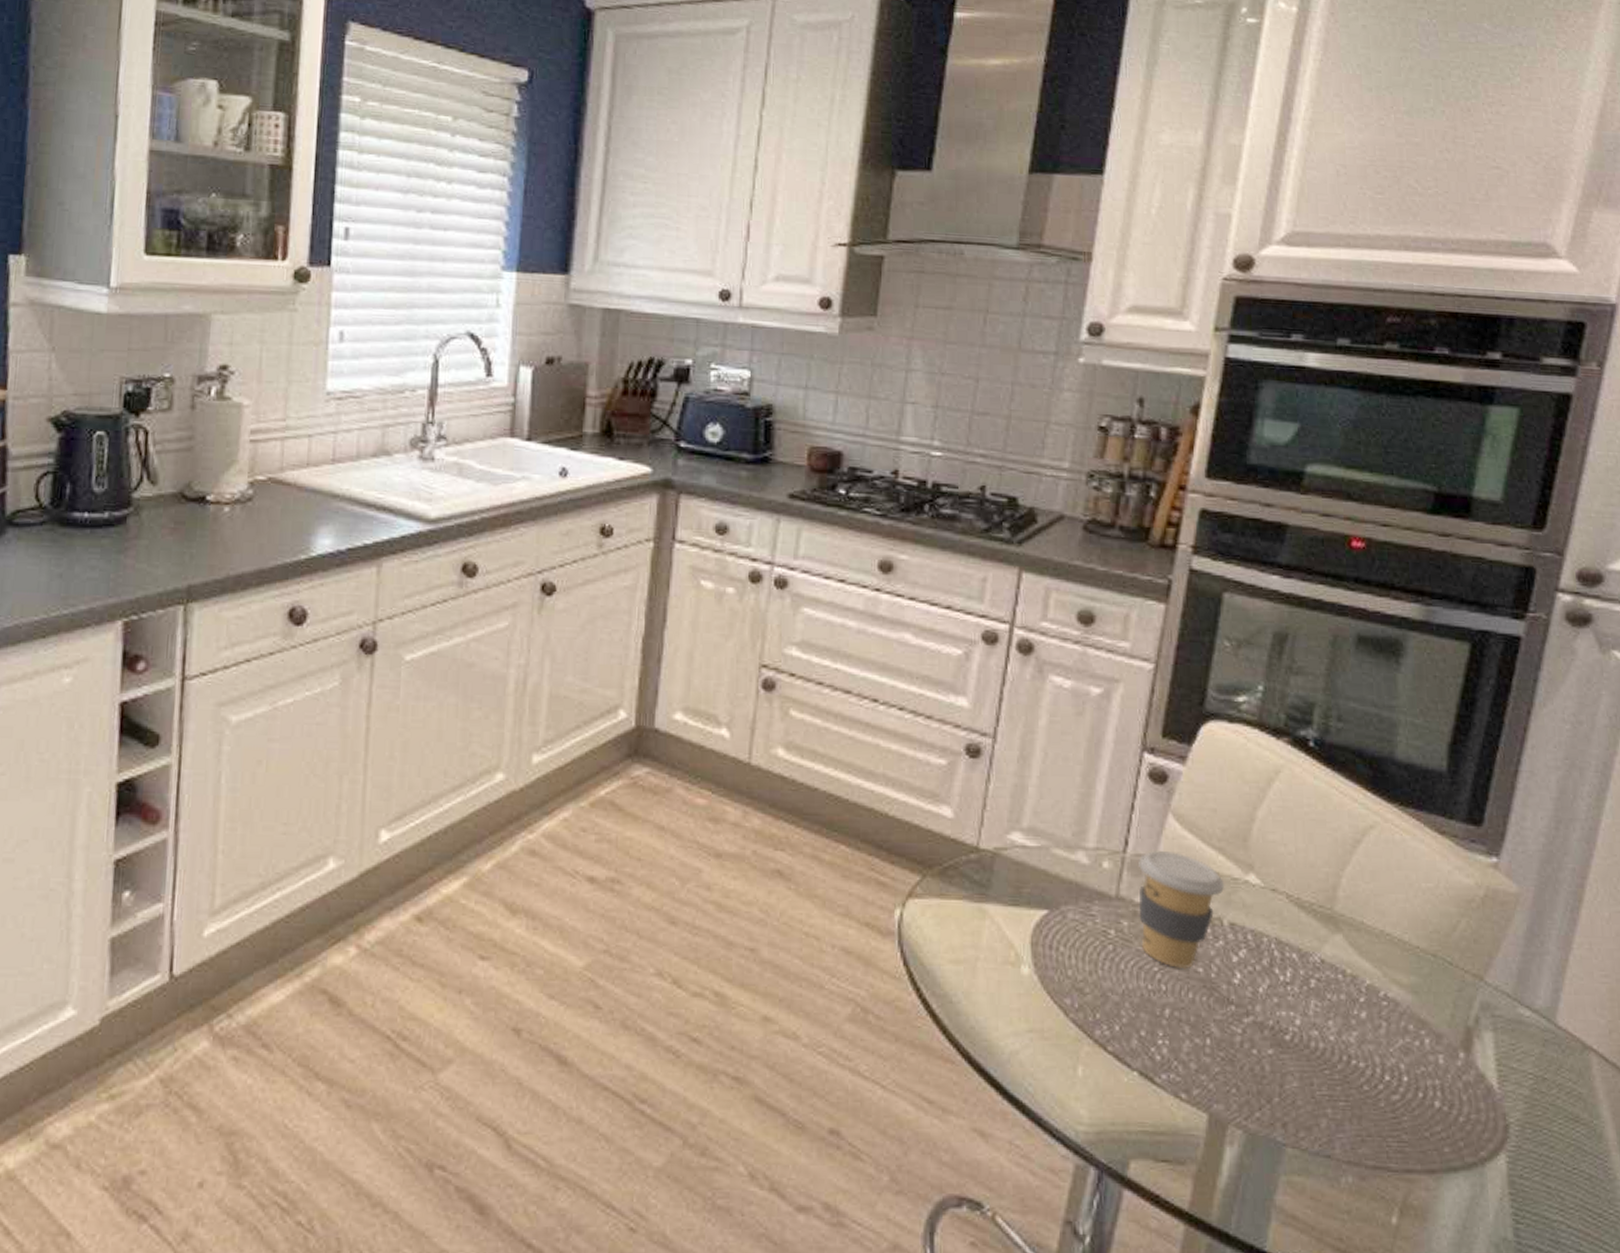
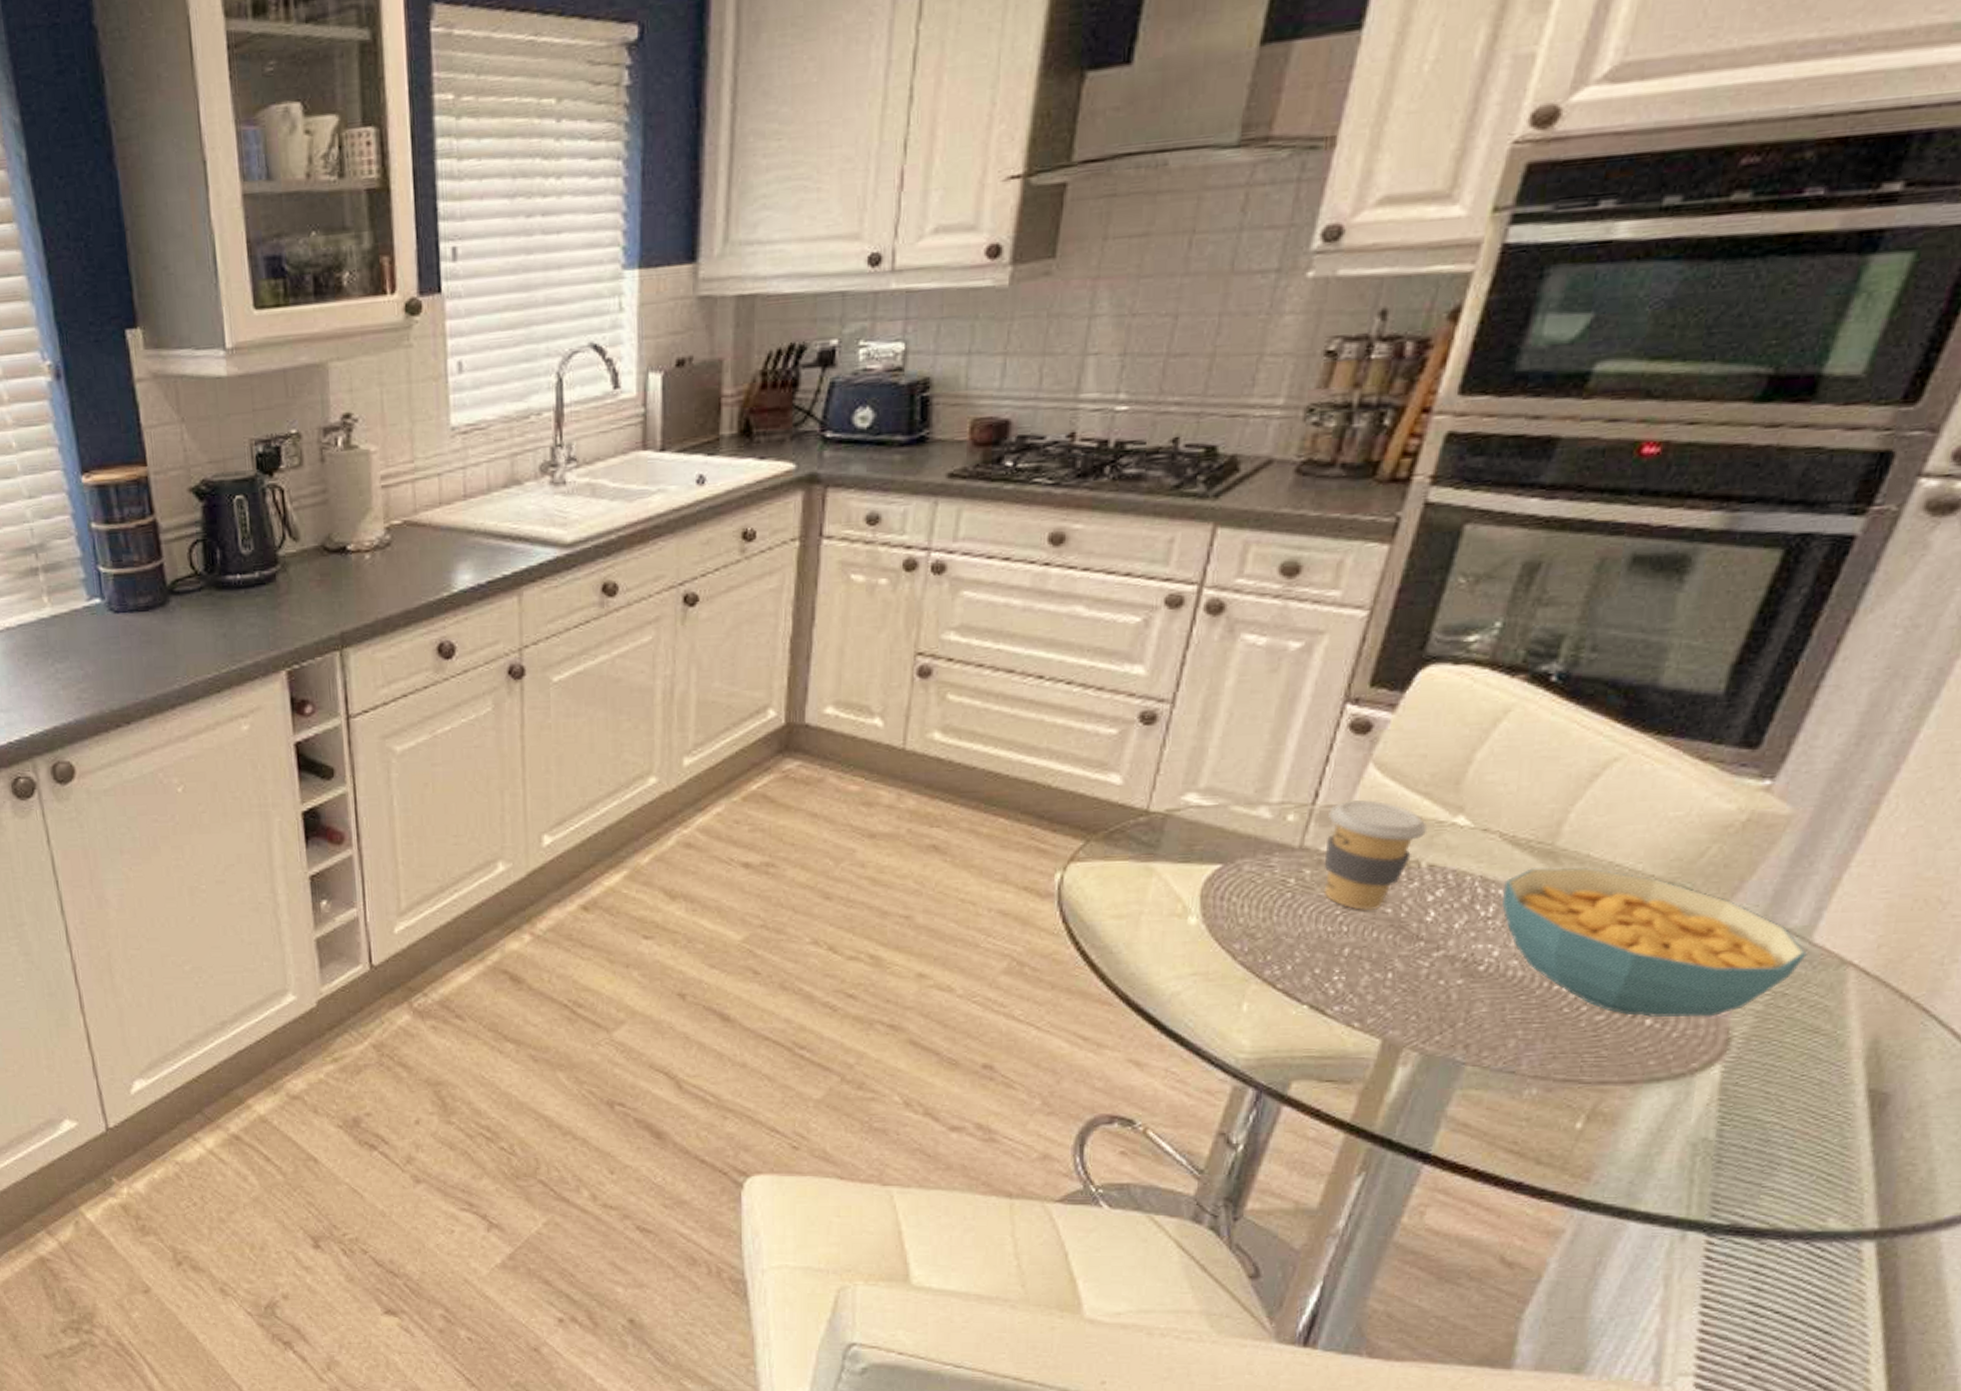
cereal bowl: none [1295,932,1555,1101] -> present [1501,866,1807,1018]

